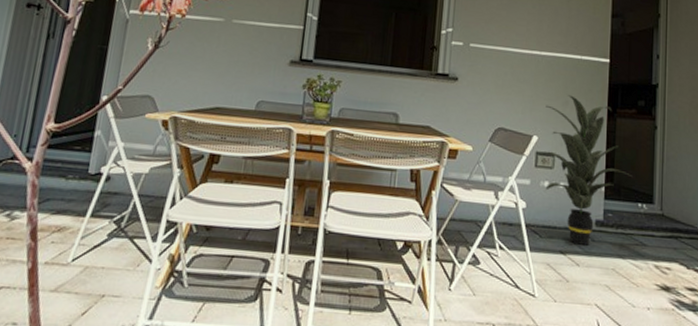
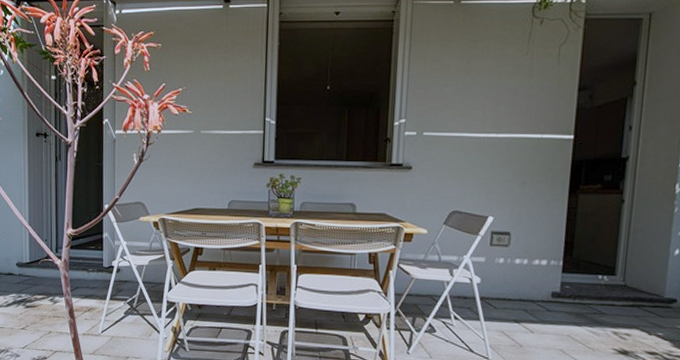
indoor plant: present [538,95,633,246] -> none [493,175,594,315]

